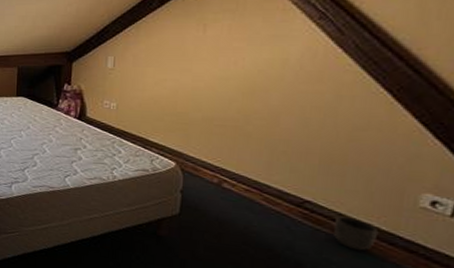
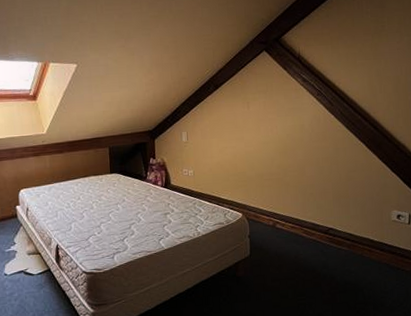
planter: present [334,216,379,251] -> none [349,235,374,260]

